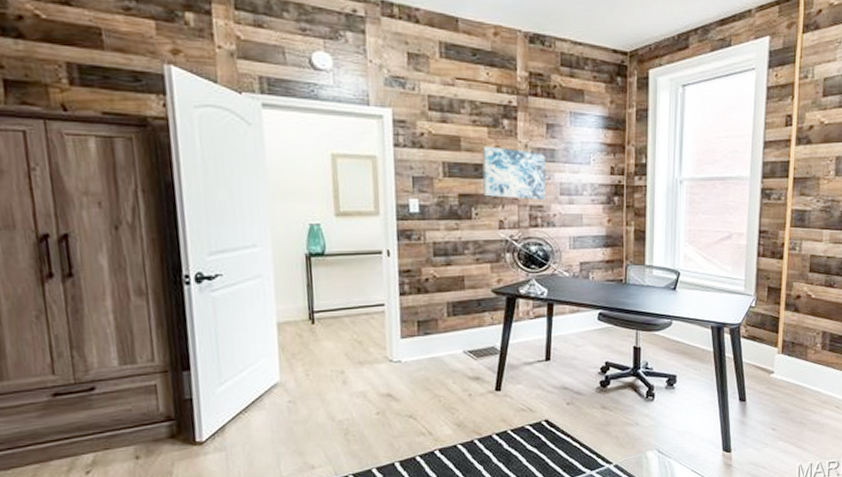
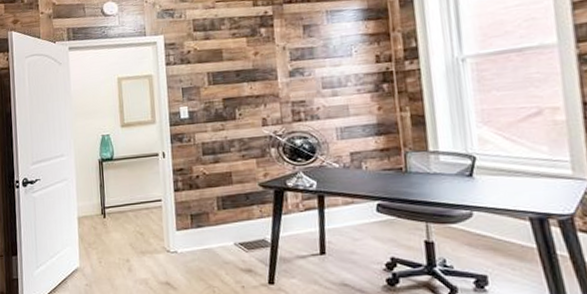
wall art: present [482,146,546,201] -> none [242,52,308,99]

